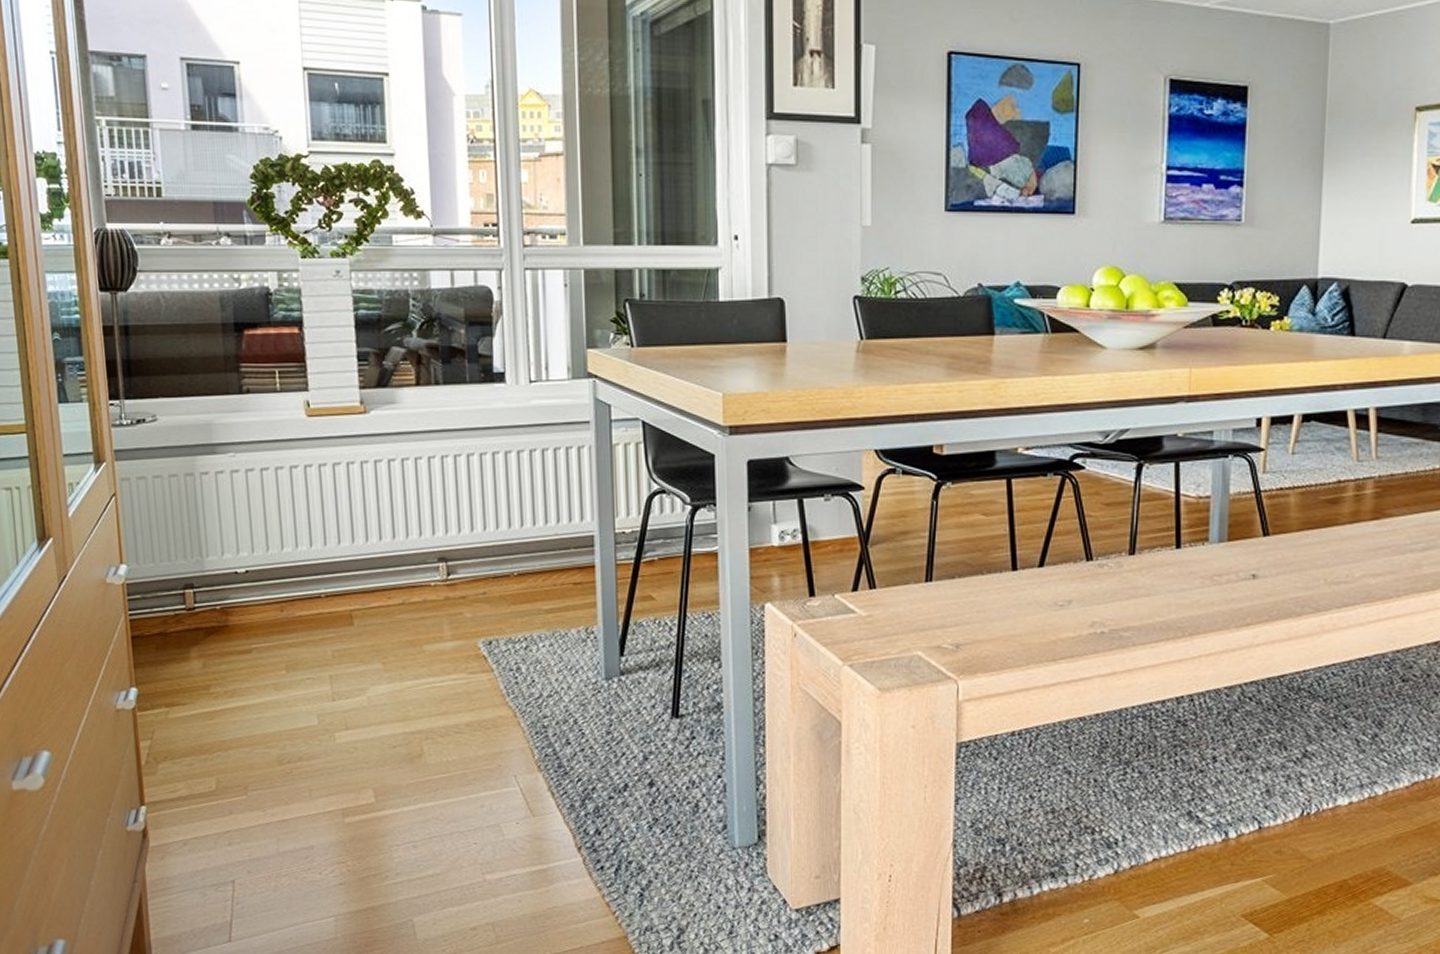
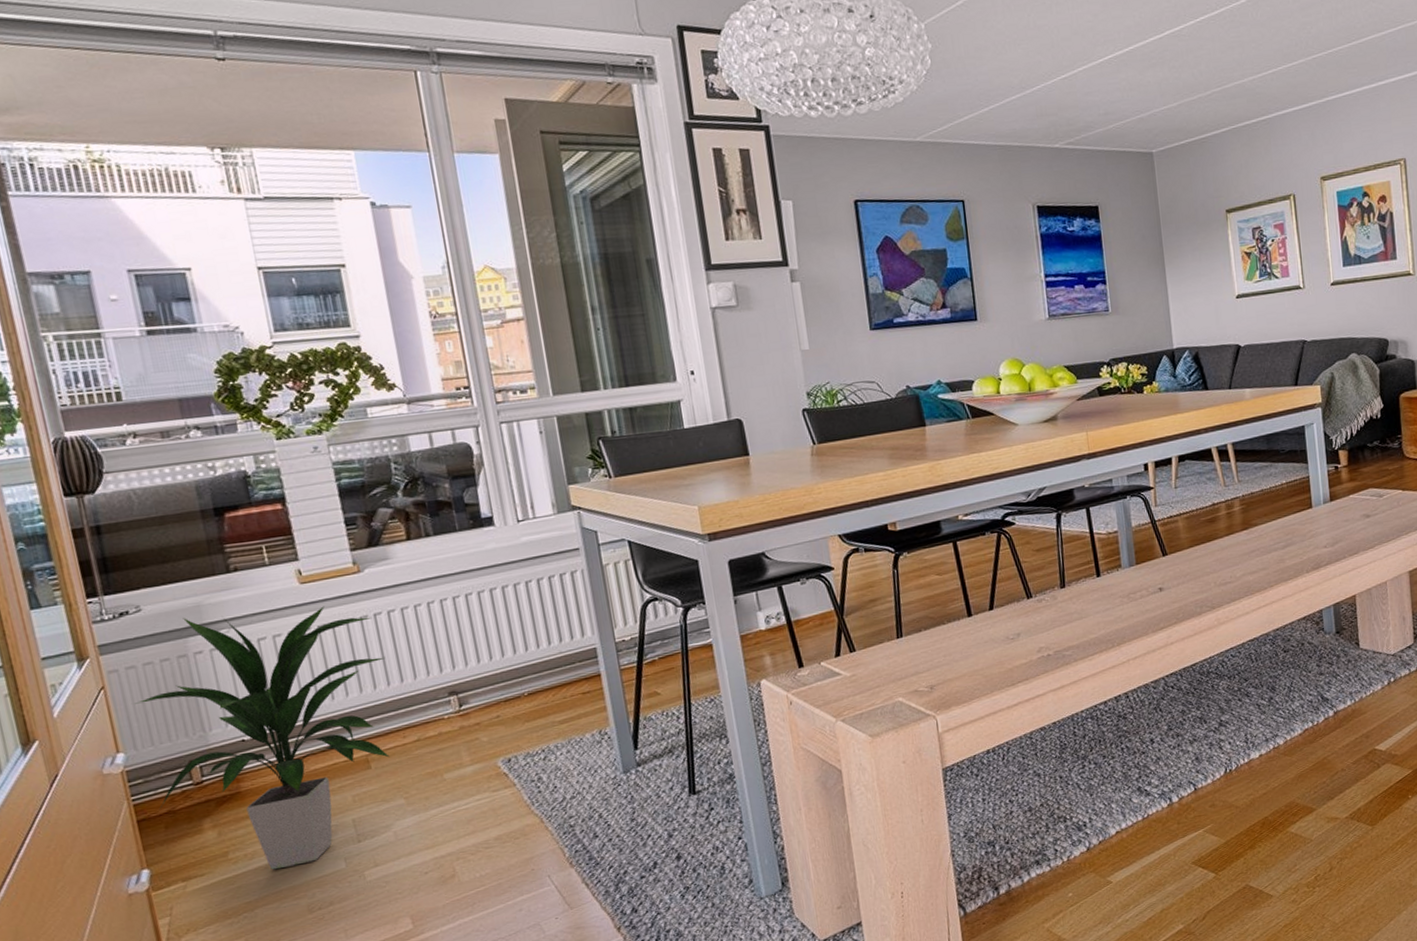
indoor plant: none [141,435,381,713] -> present [134,606,390,870]

